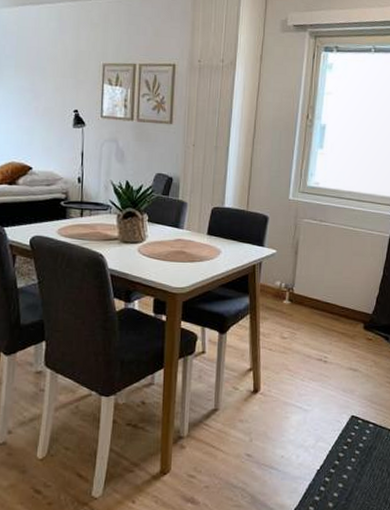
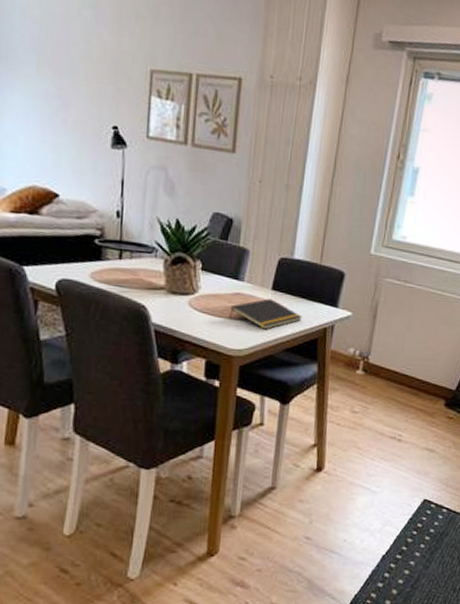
notepad: none [172,242,234,269] -> present [229,298,303,330]

